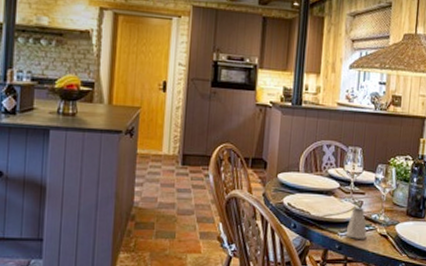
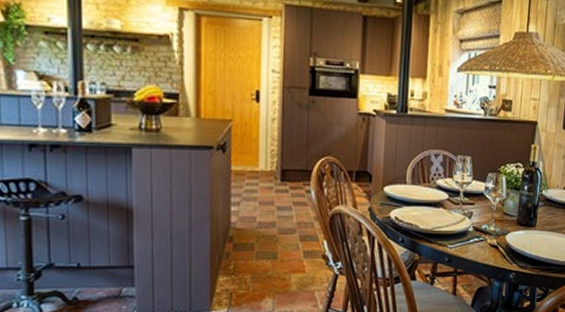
saltshaker: present [345,207,367,239] -> none [455,218,477,251]

